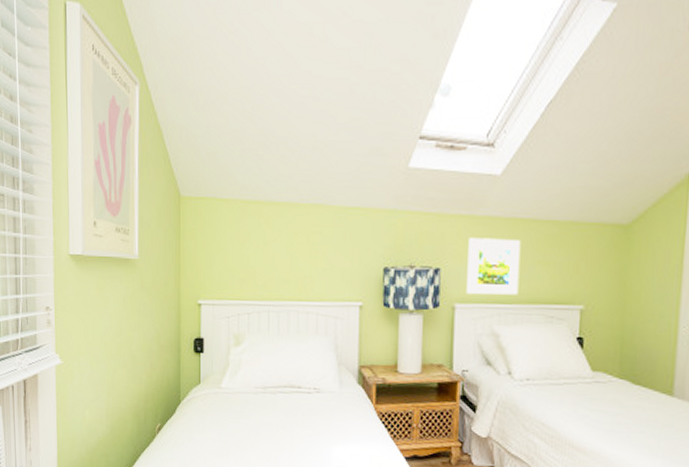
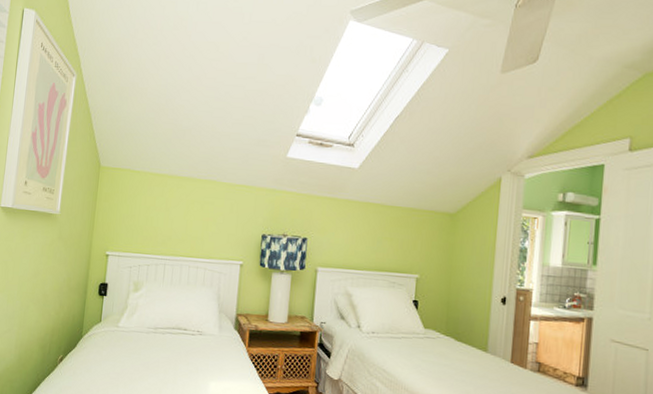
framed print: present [466,238,521,295] -> none [327,215,372,263]

